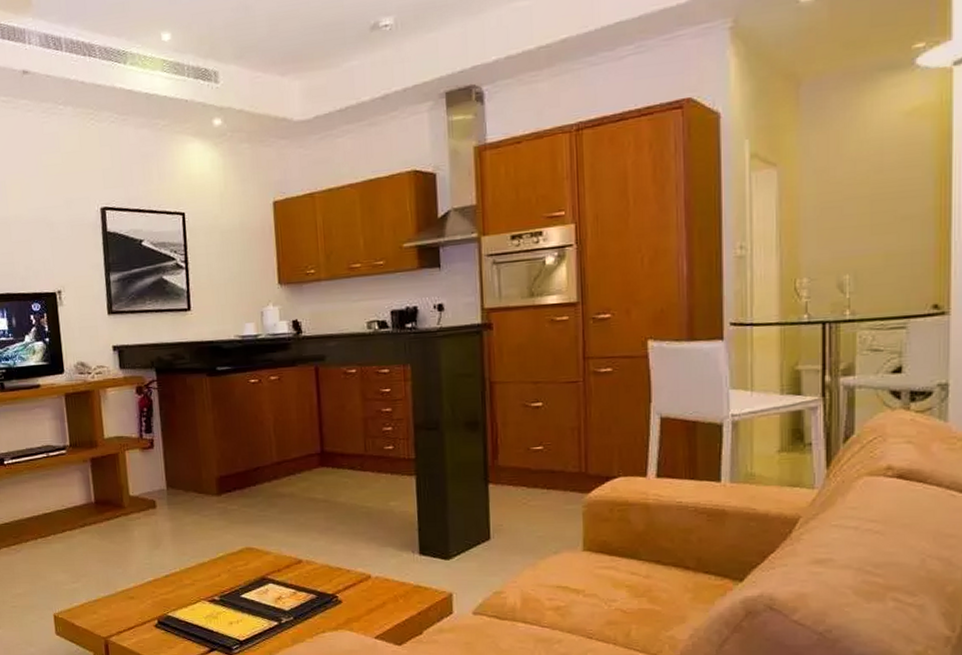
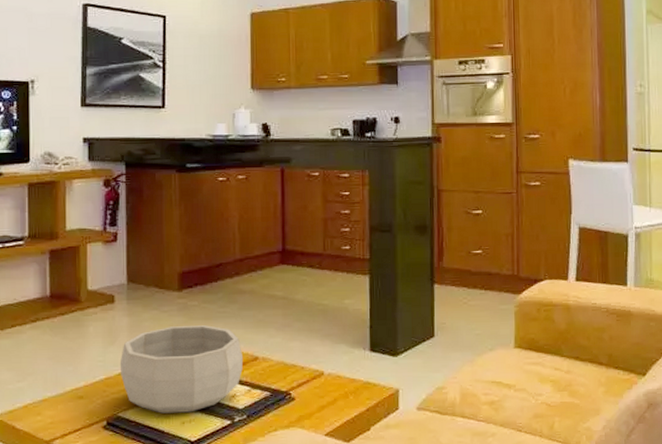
decorative bowl: none [165,529,287,614] -> present [119,325,244,413]

